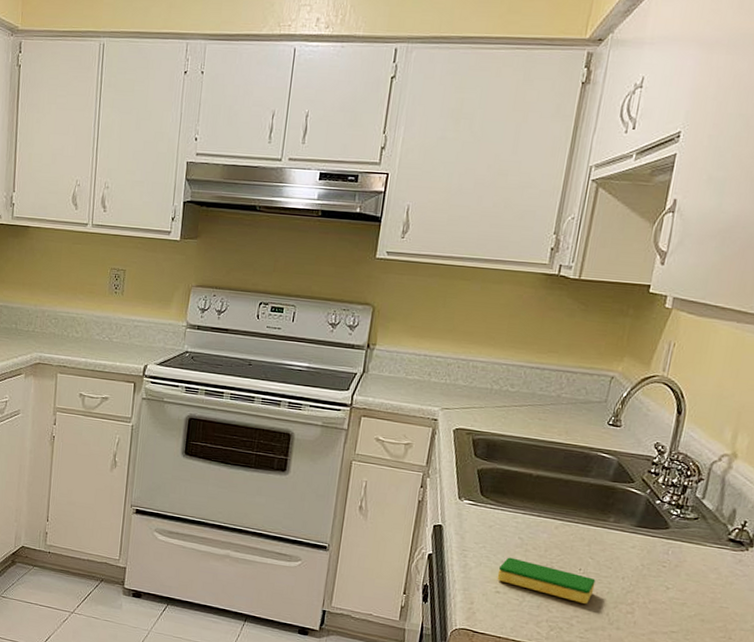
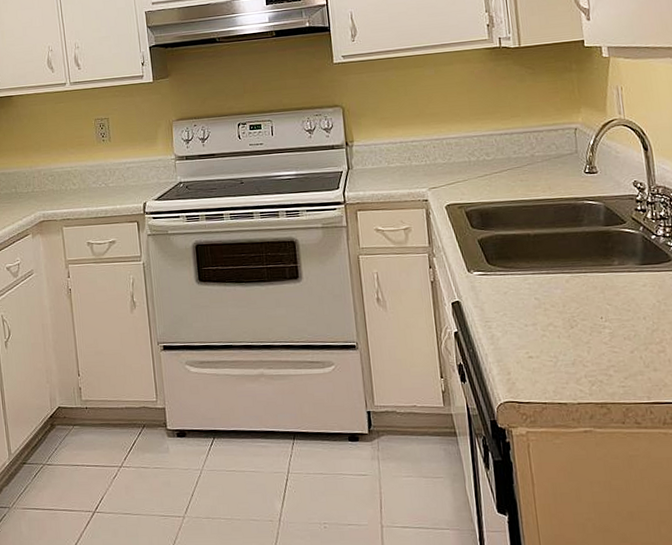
dish sponge: present [497,557,596,604] -> none [525,319,621,352]

